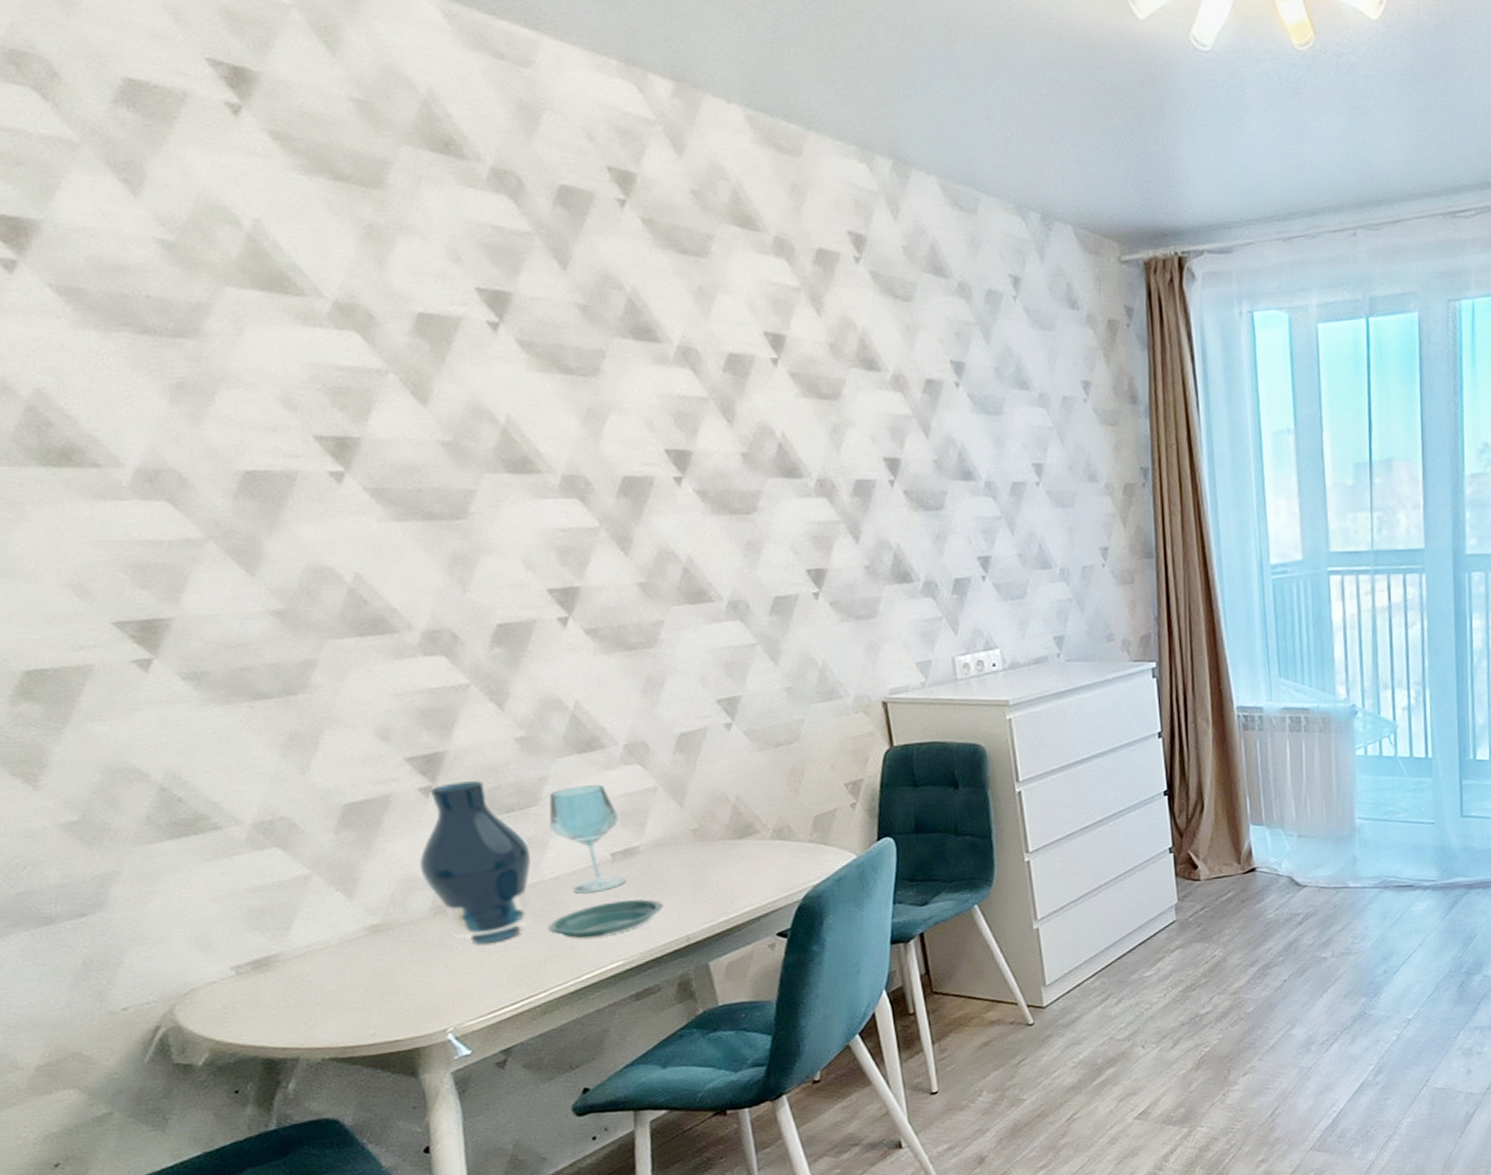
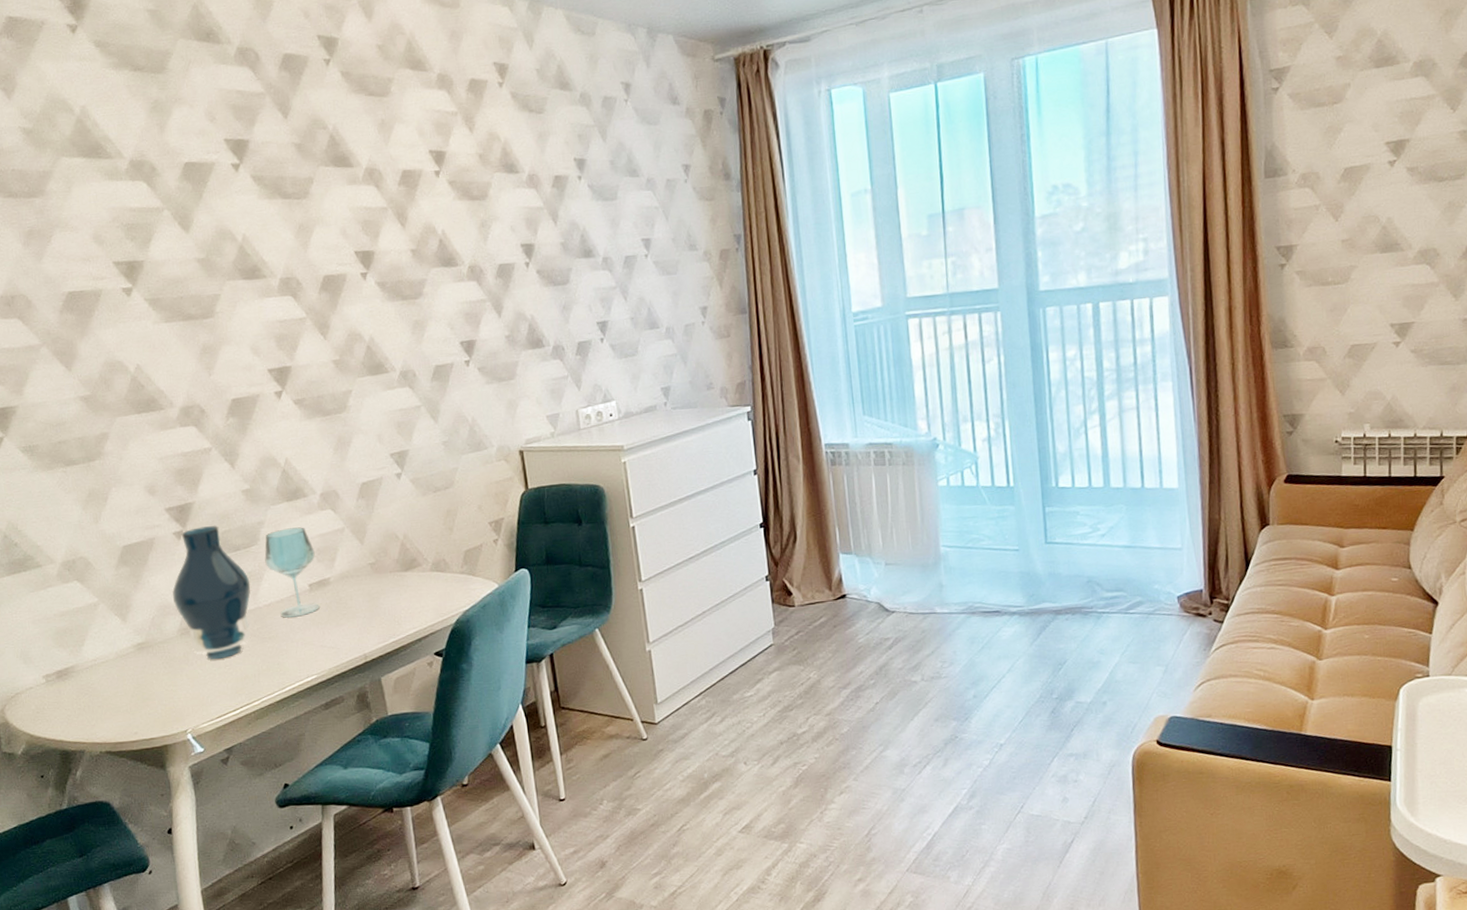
plate: present [547,899,664,939] -> none [261,623,347,656]

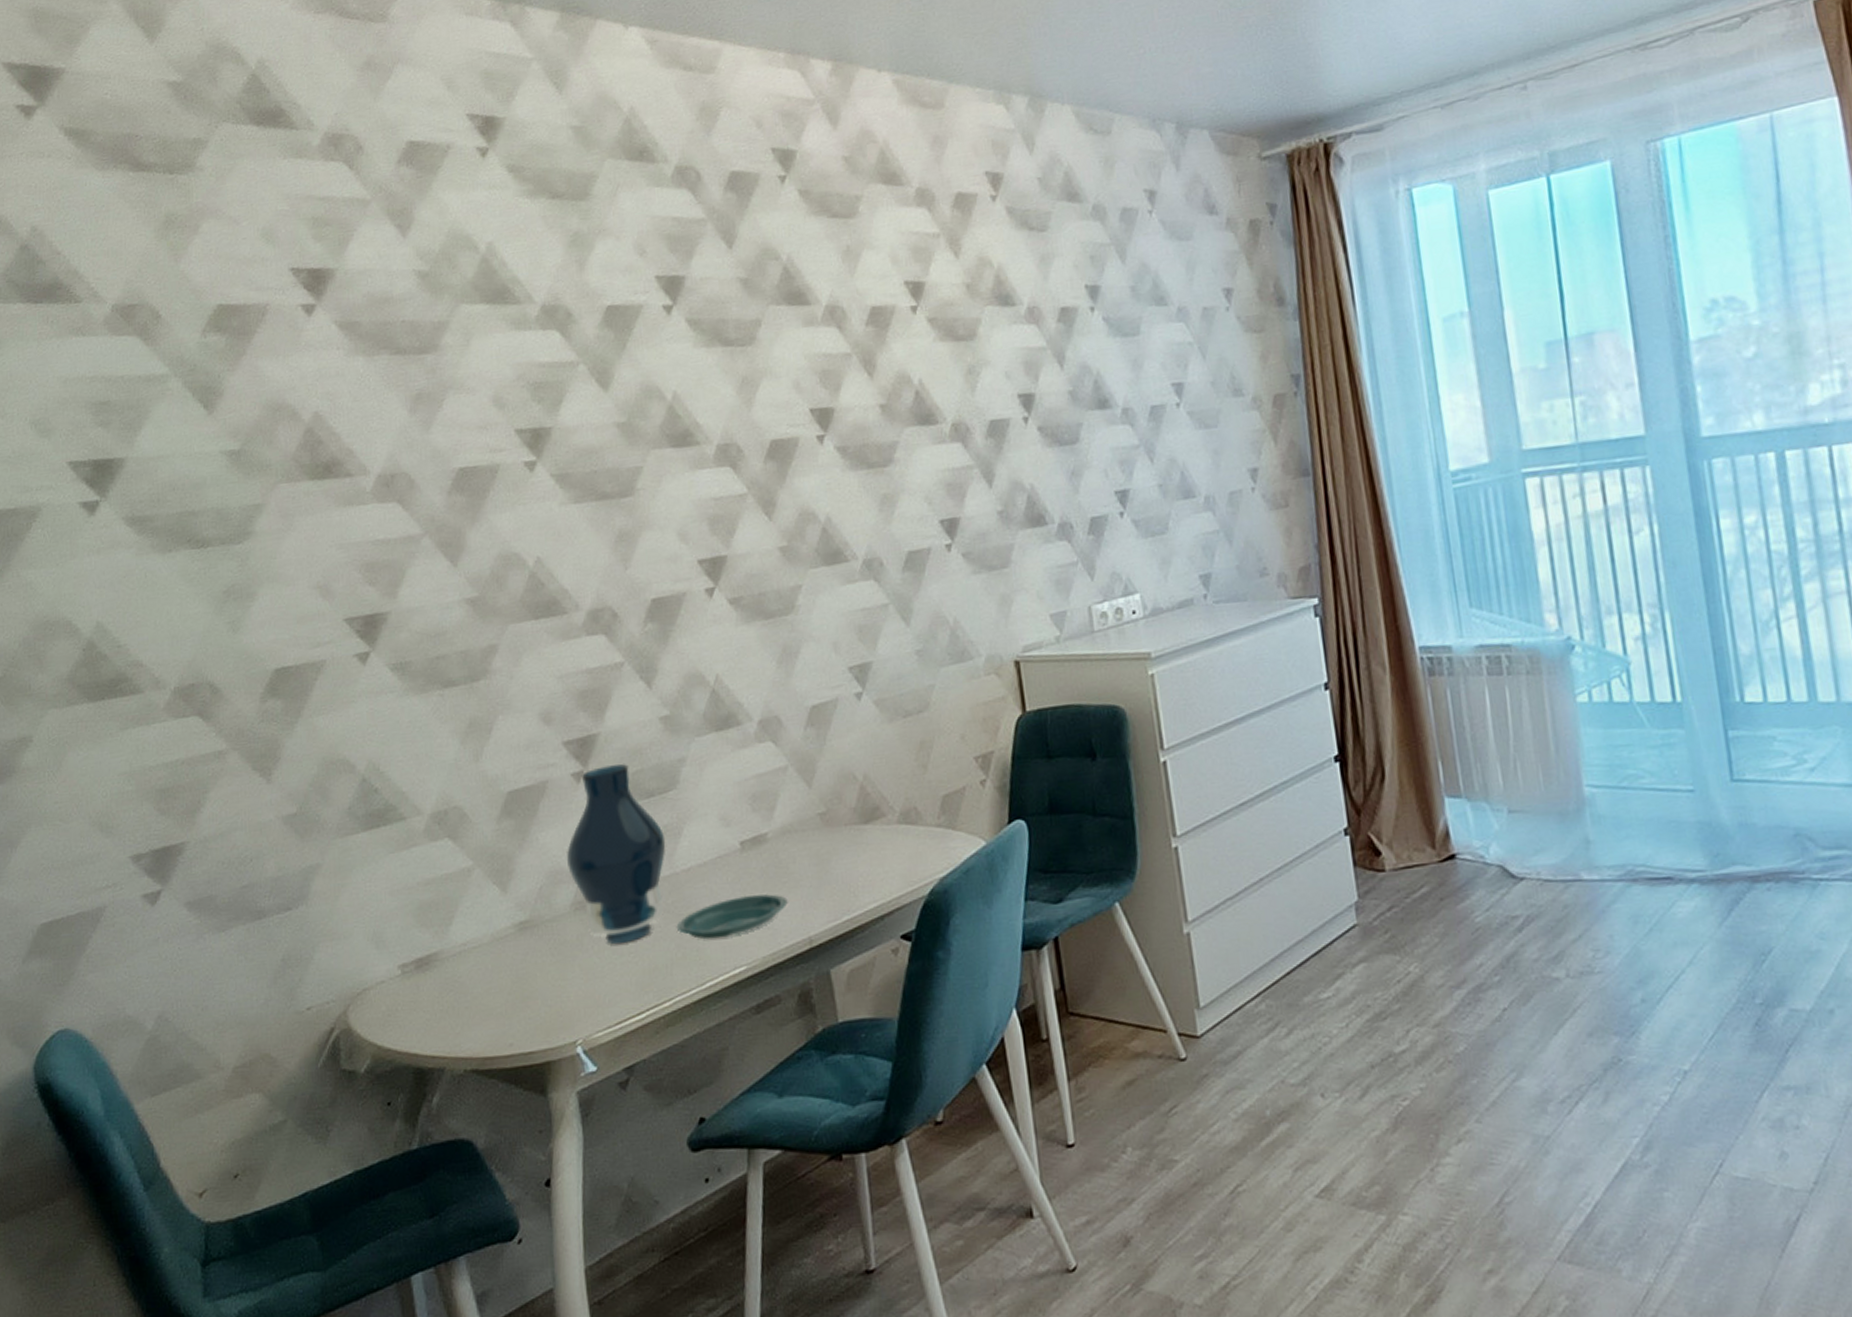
plate: none [261,623,347,656] -> present [676,894,788,939]
wine glass: present [264,527,320,618] -> none [685,765,753,888]

